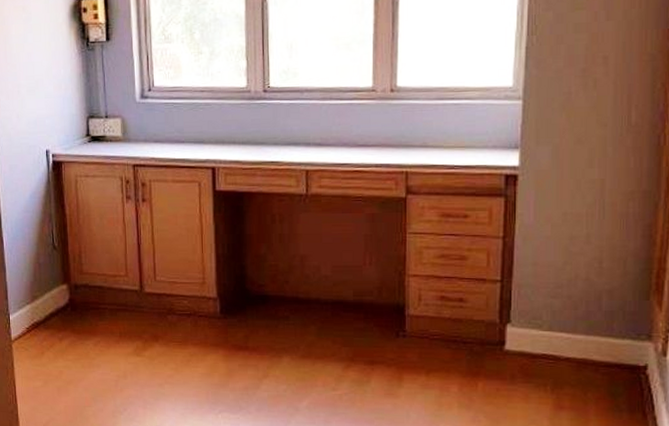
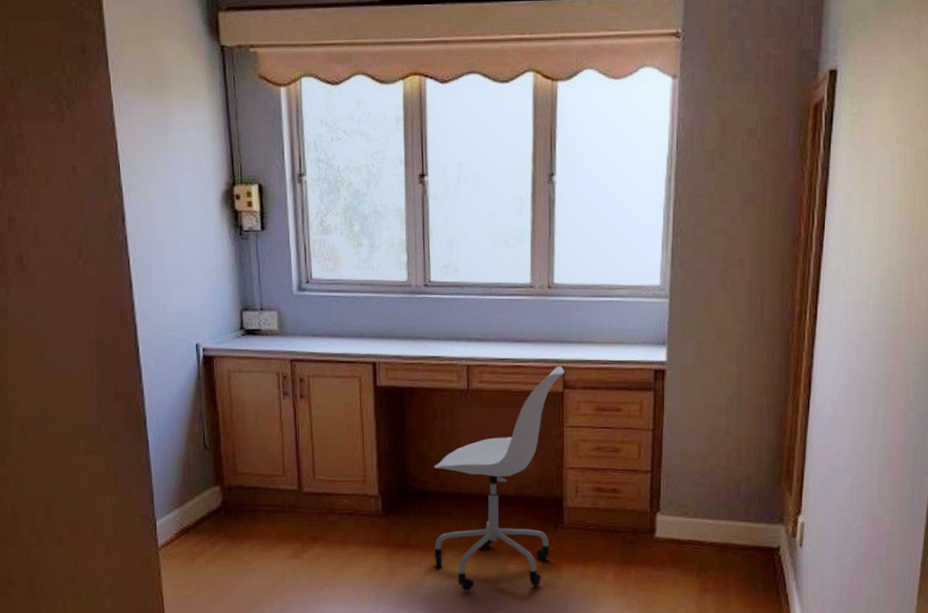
office chair: none [271,171,409,395] -> present [433,366,566,591]

